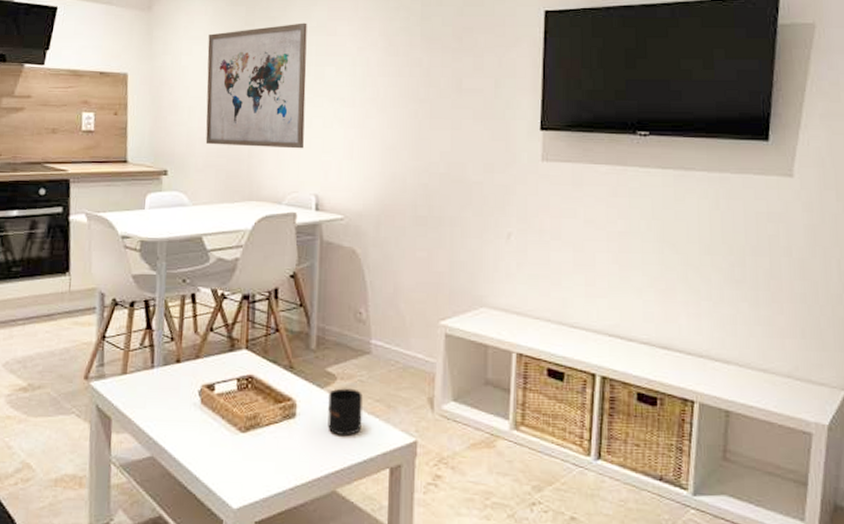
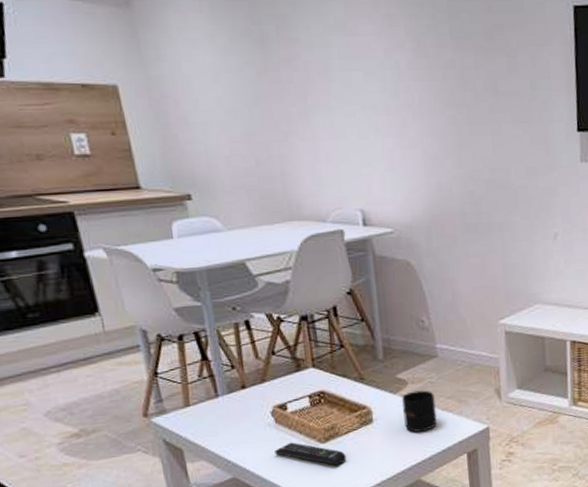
remote control: none [195,427,264,460] -> present [274,442,347,466]
wall art: present [205,23,307,149] -> none [209,21,341,164]

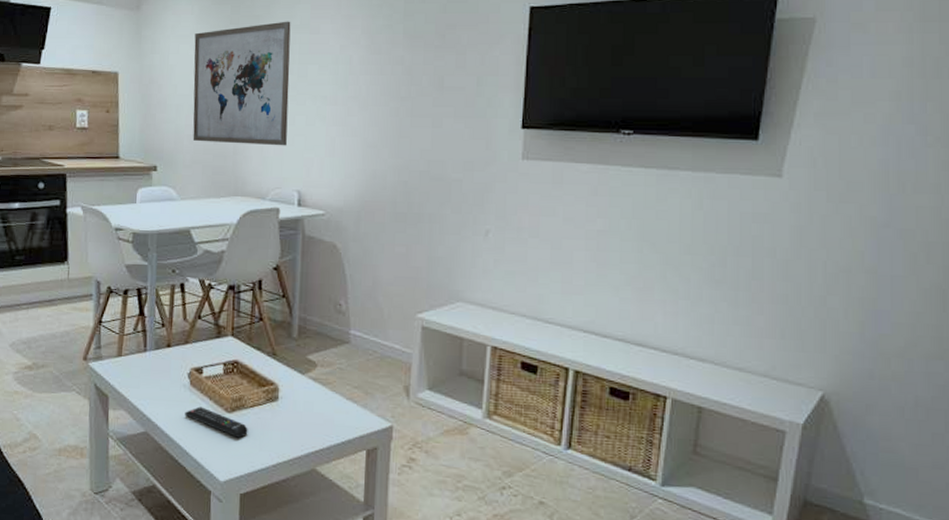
wall art: none [209,21,341,164] -> present [192,21,291,146]
mug: present [402,390,437,432] -> none [308,374,341,419]

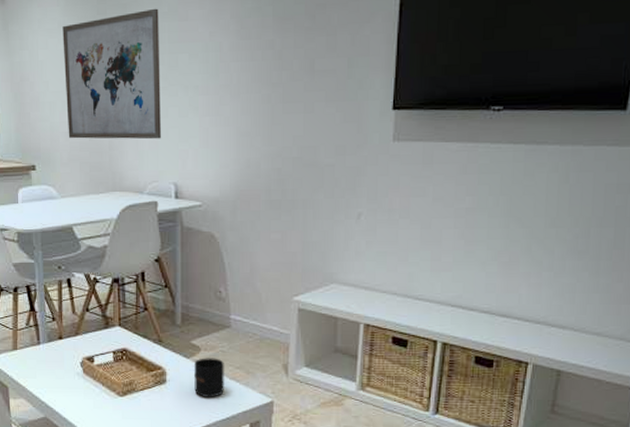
remote control: present [185,406,248,438] -> none [80,392,140,418]
mug: none [308,374,341,419] -> present [194,358,224,397]

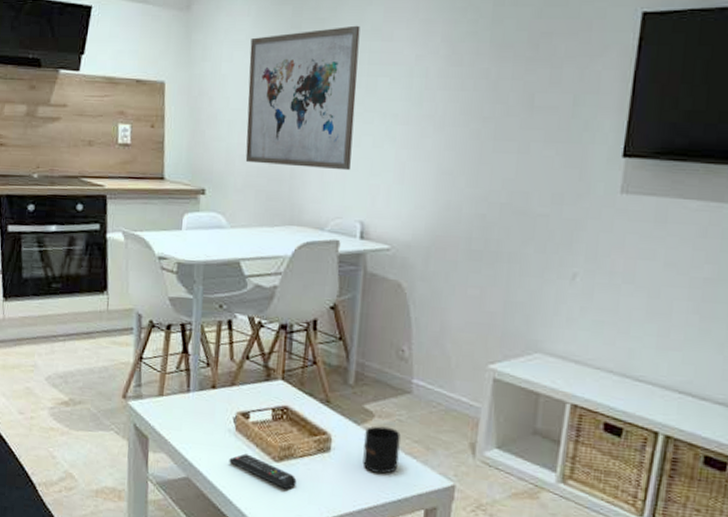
remote control: none [80,392,140,418] -> present [229,453,297,489]

